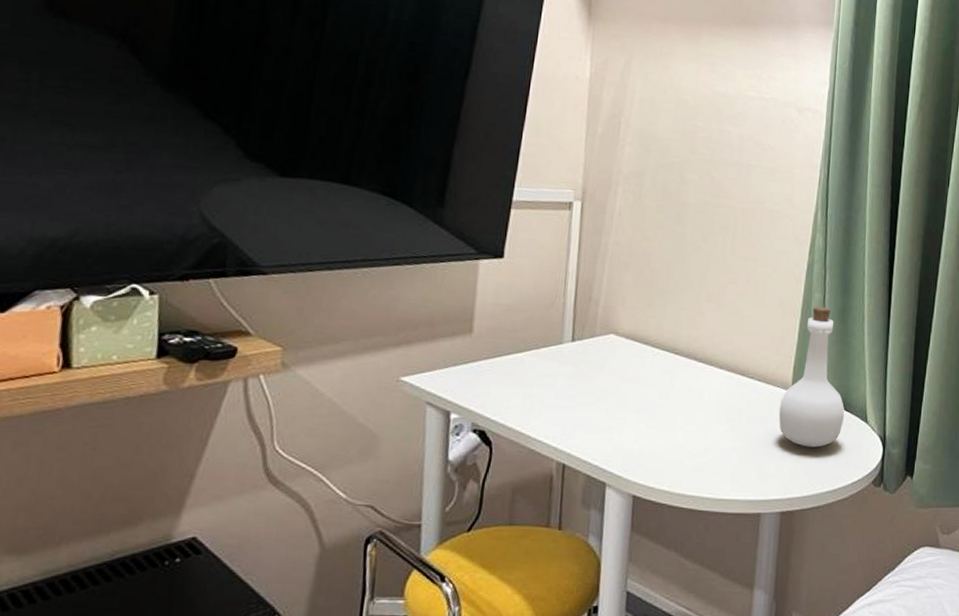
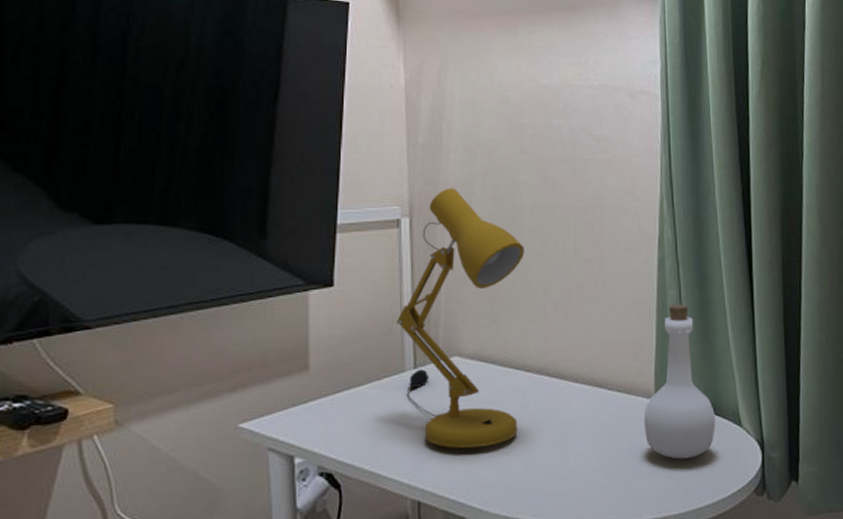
desk lamp: none [559,178,686,420] -> present [396,188,525,448]

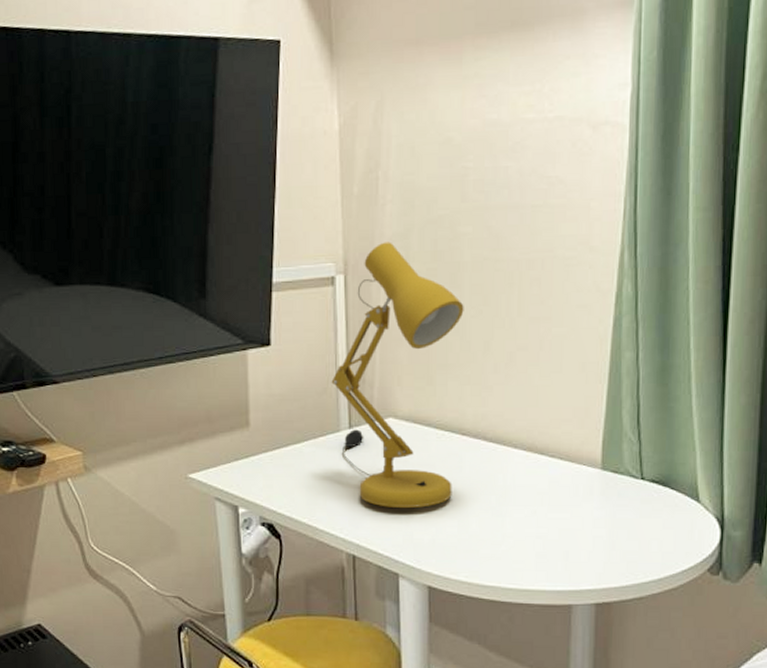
bottle: present [643,304,716,459] -> none [587,368,670,532]

